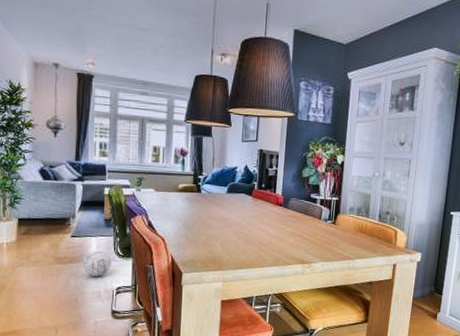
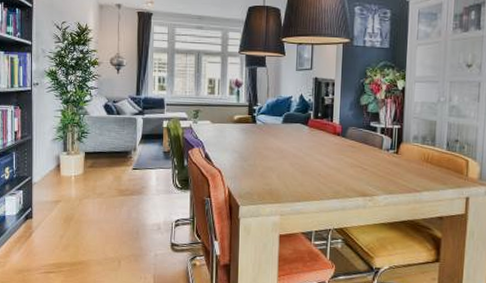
ball: present [83,250,111,277] -> none [144,182,170,209]

